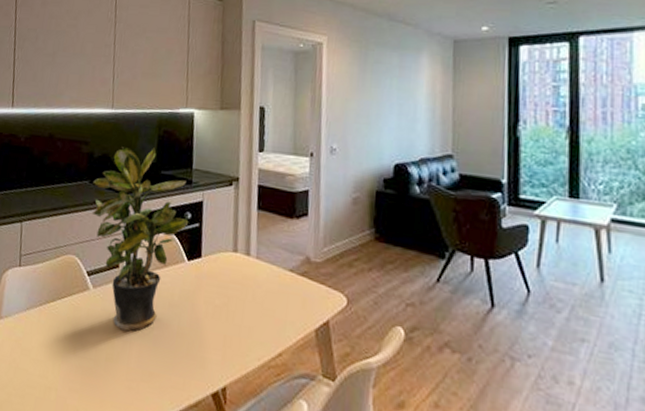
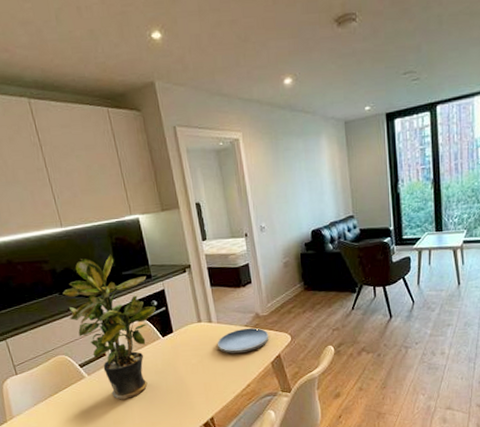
plate: none [251,273,319,307] -> present [217,327,269,353]

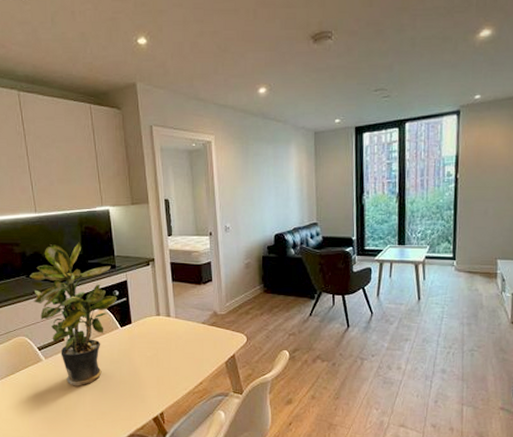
plate: present [217,327,269,353] -> none [174,325,225,349]

